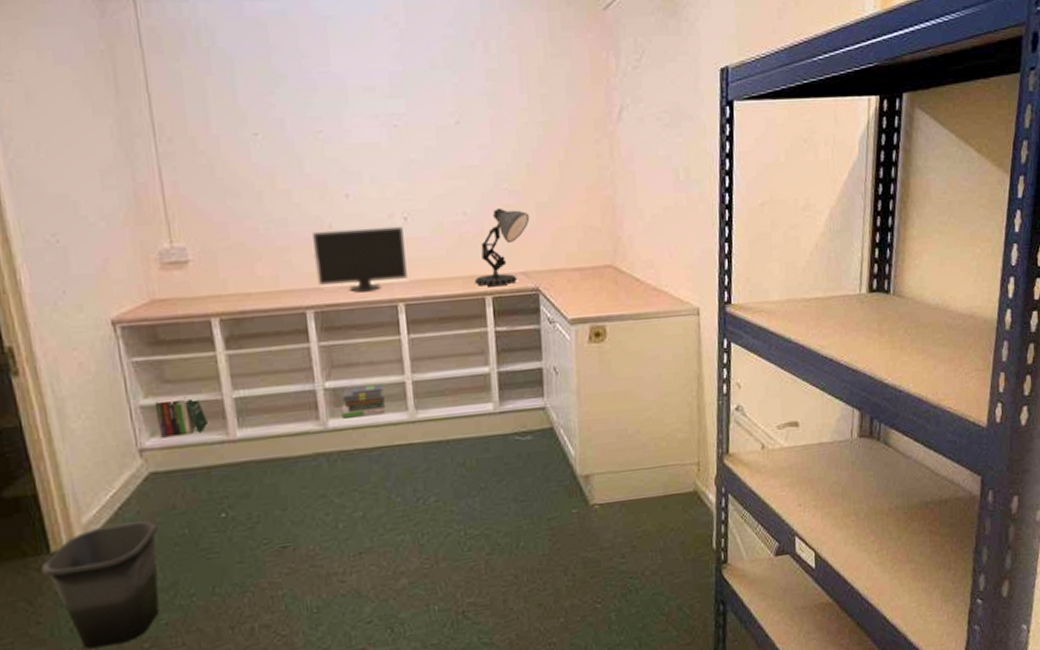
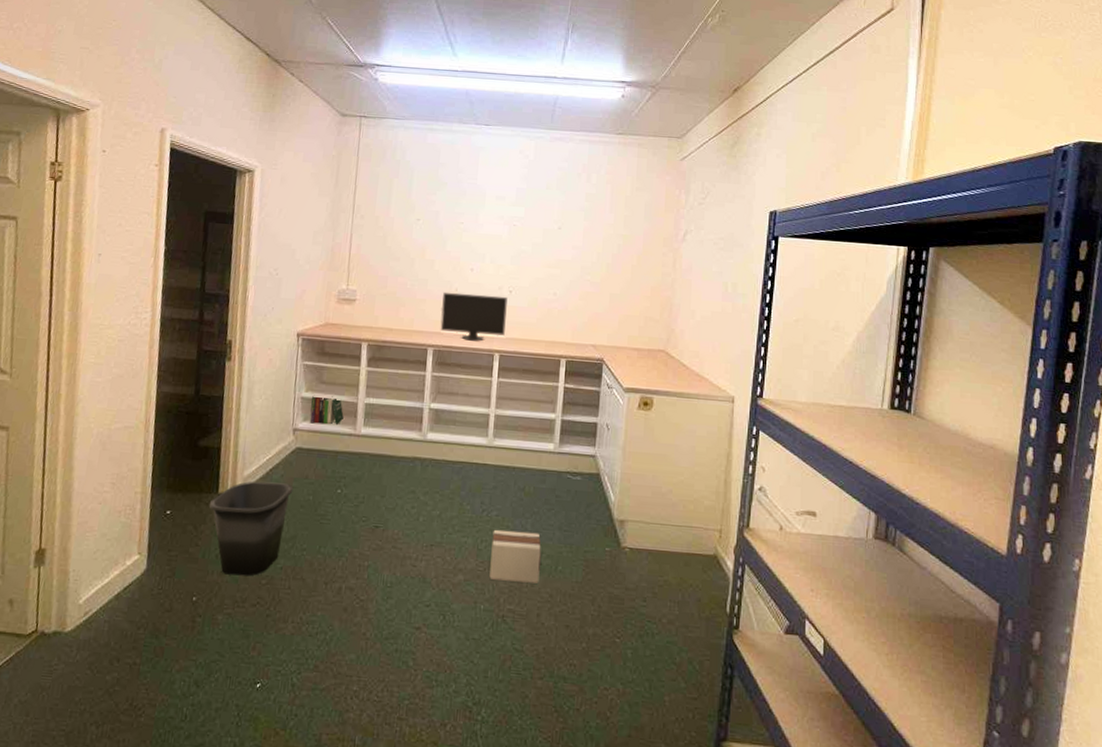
books: present [341,382,386,419] -> none [438,410,473,435]
box: none [434,510,500,575] -> present [489,529,542,584]
desk lamp: present [474,208,530,286] -> none [554,293,604,352]

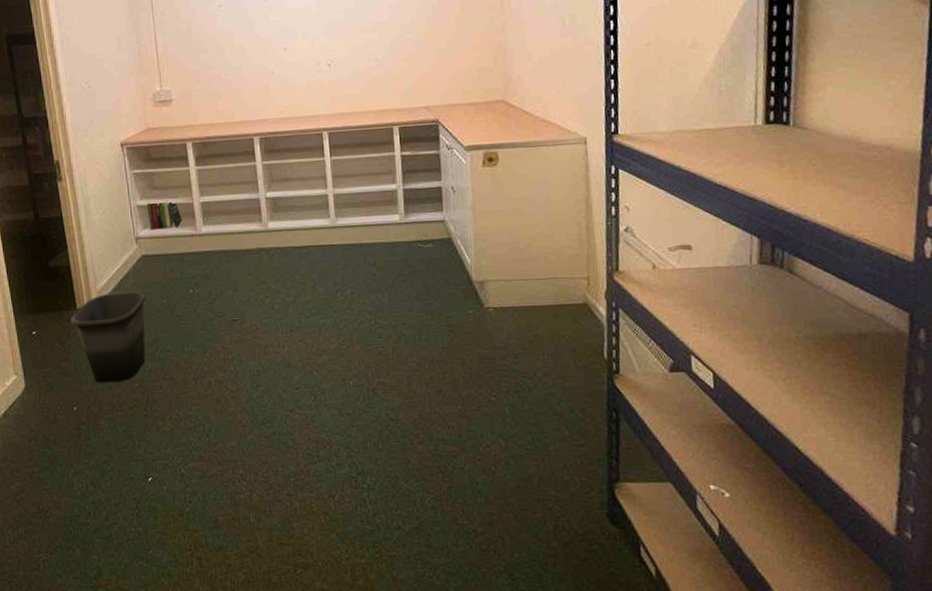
computer monitor: present [440,291,508,341] -> none [259,71,330,123]
box: present [489,529,542,584] -> none [350,305,405,356]

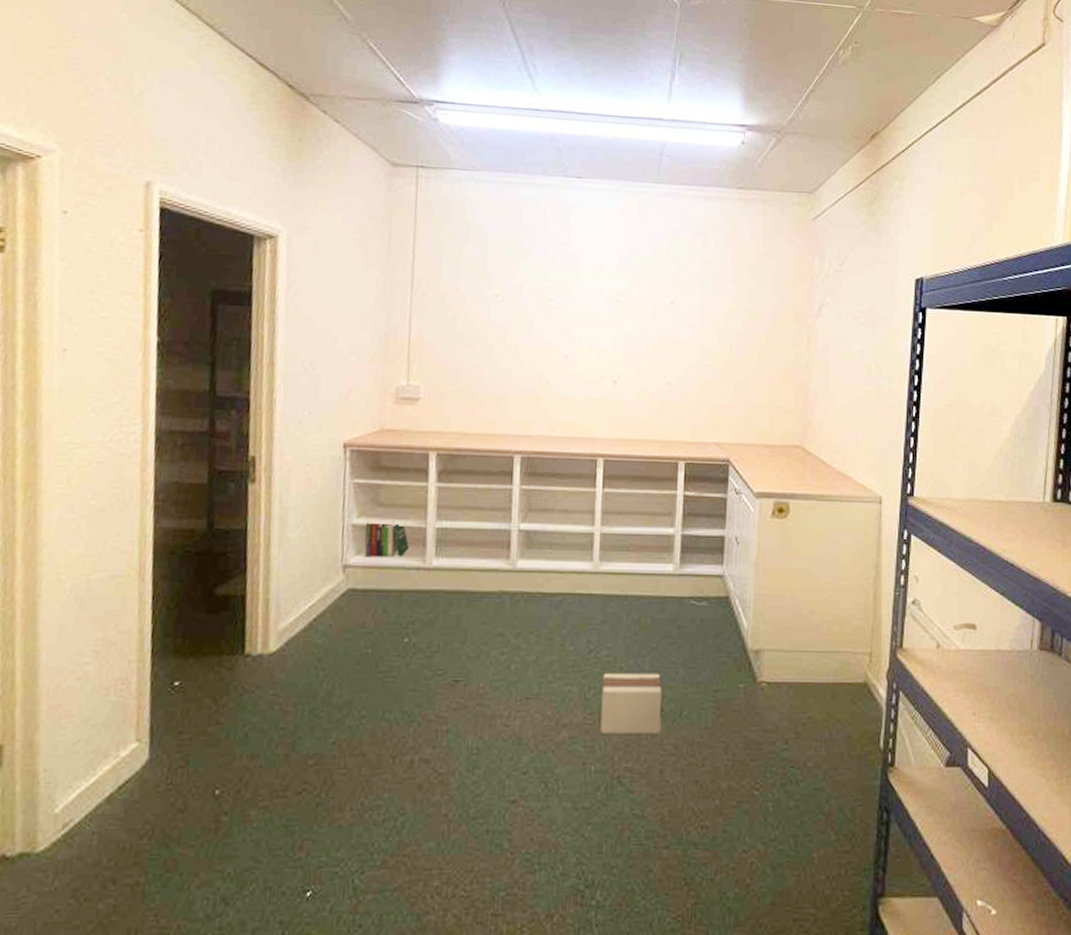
waste bin: present [70,291,147,383] -> none [232,635,346,757]
box: none [350,305,405,356] -> present [600,672,664,734]

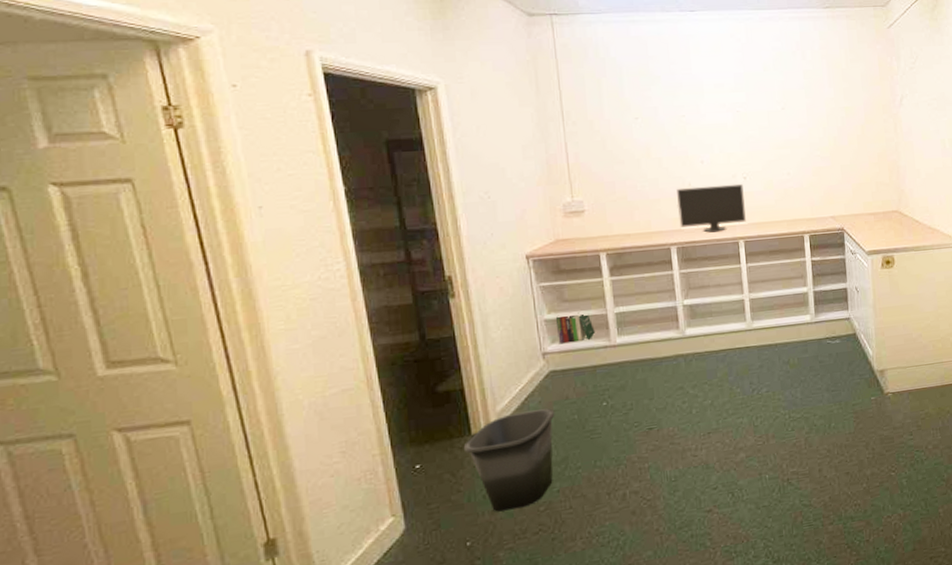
waste bin: none [232,635,346,757] -> present [463,408,555,512]
computer monitor: none [528,384,611,444] -> present [677,183,746,233]
box: present [600,672,664,734] -> none [766,398,816,450]

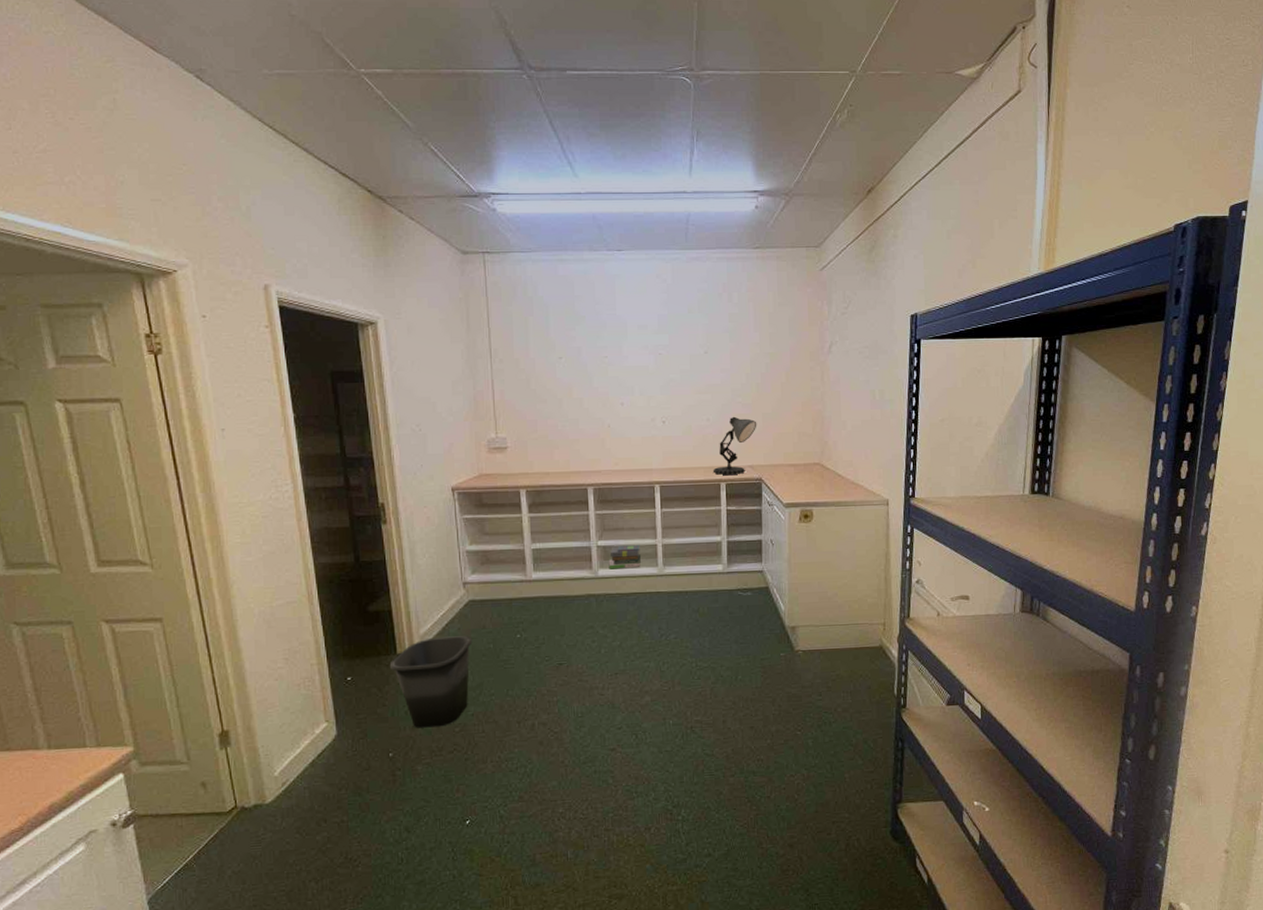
books: present [555,312,595,344] -> none [476,546,512,575]
computer monitor: present [677,183,746,233] -> none [595,427,663,476]
books: none [695,300,729,328] -> present [608,544,642,569]
desk lamp: none [795,169,837,227] -> present [712,416,757,475]

